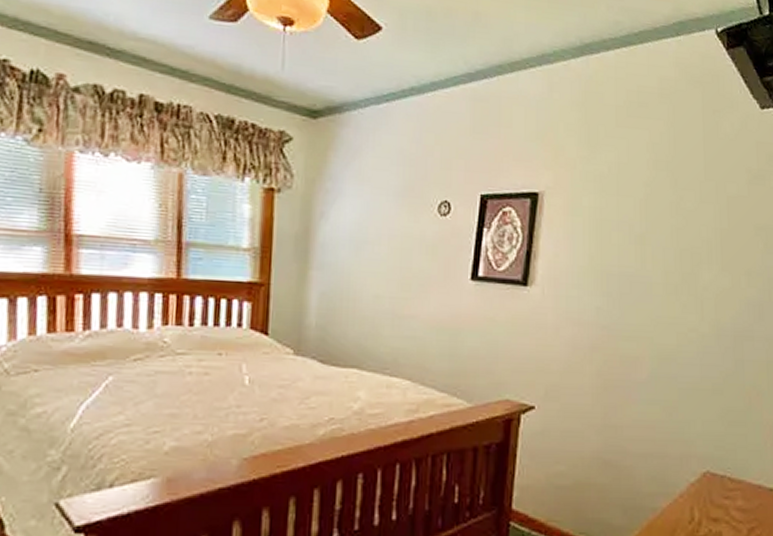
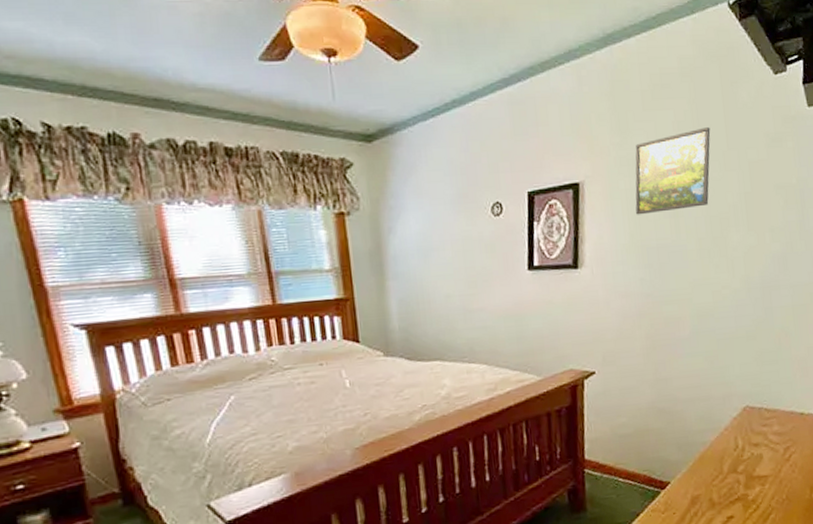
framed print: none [598,153,688,237] -> present [635,127,711,215]

